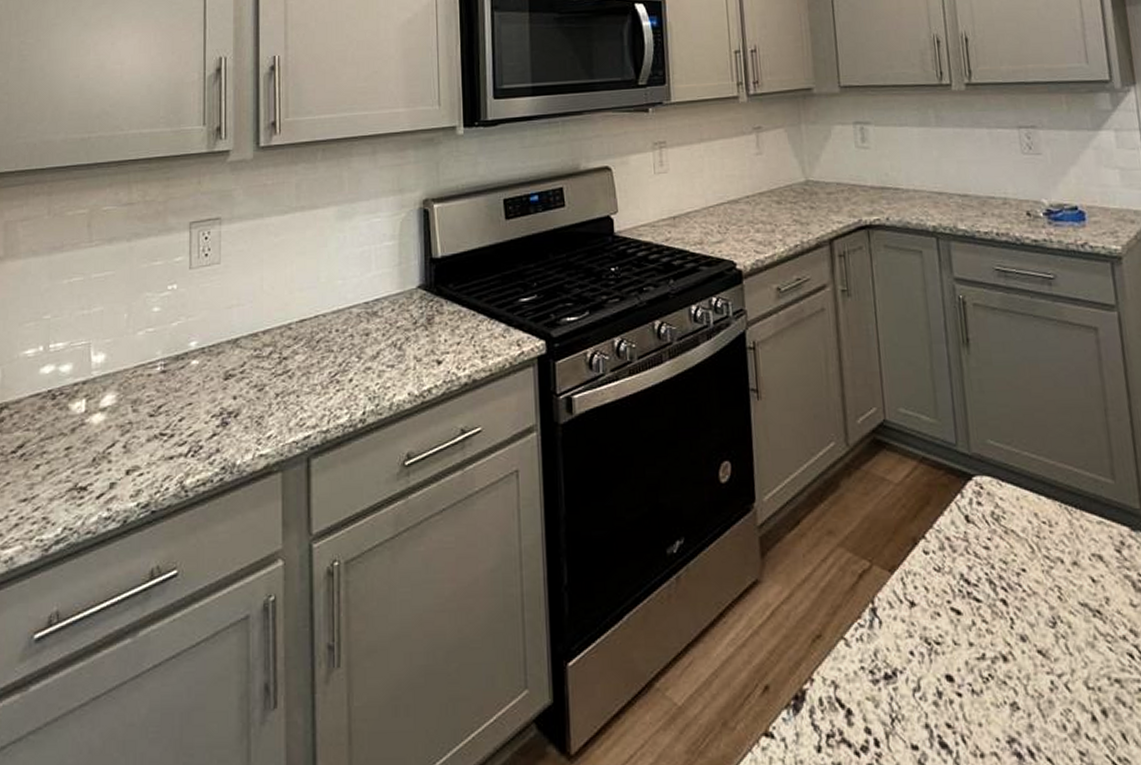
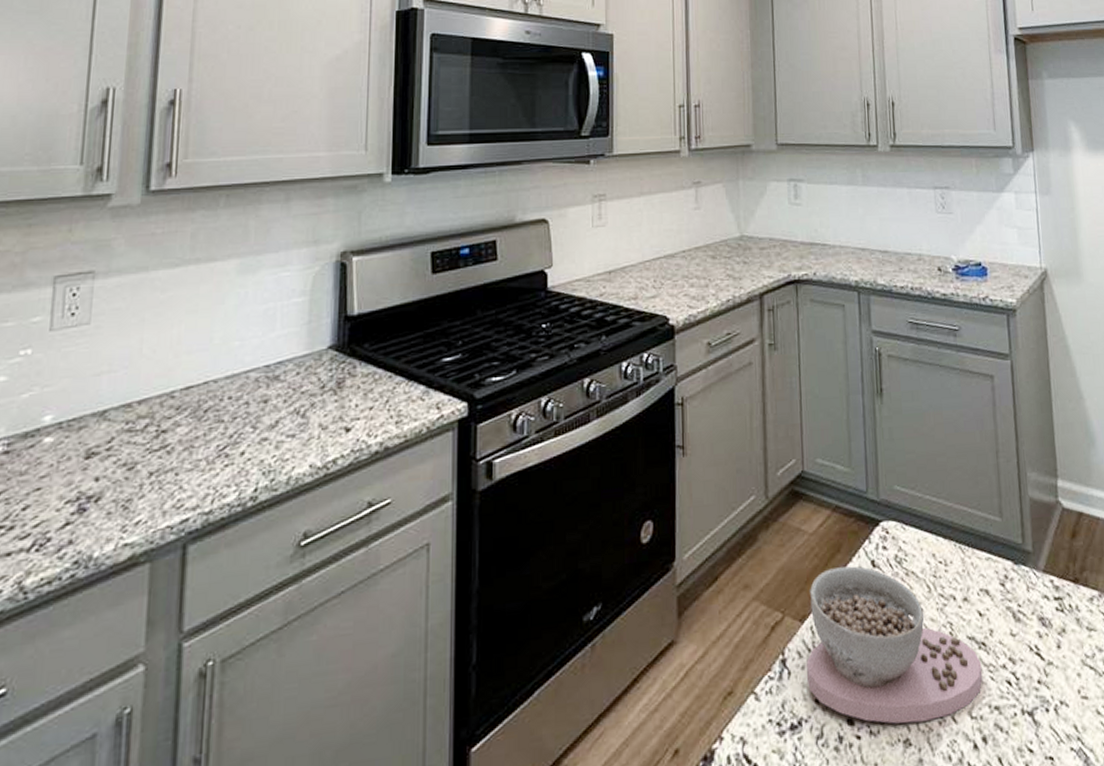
bowl: none [897,519,1100,686] -> present [806,565,983,724]

